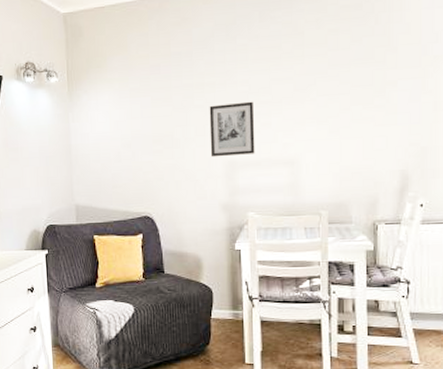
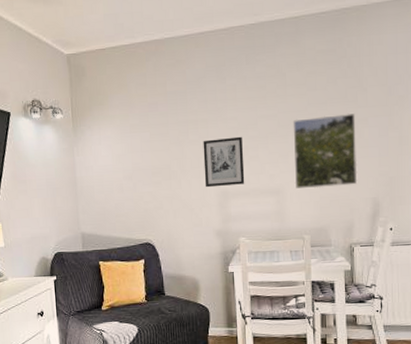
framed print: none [311,76,384,159] -> present [293,114,358,189]

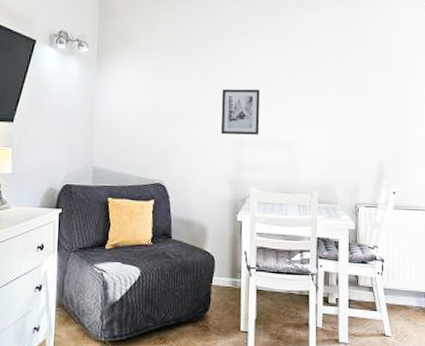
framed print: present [293,114,358,189] -> none [306,79,365,147]

